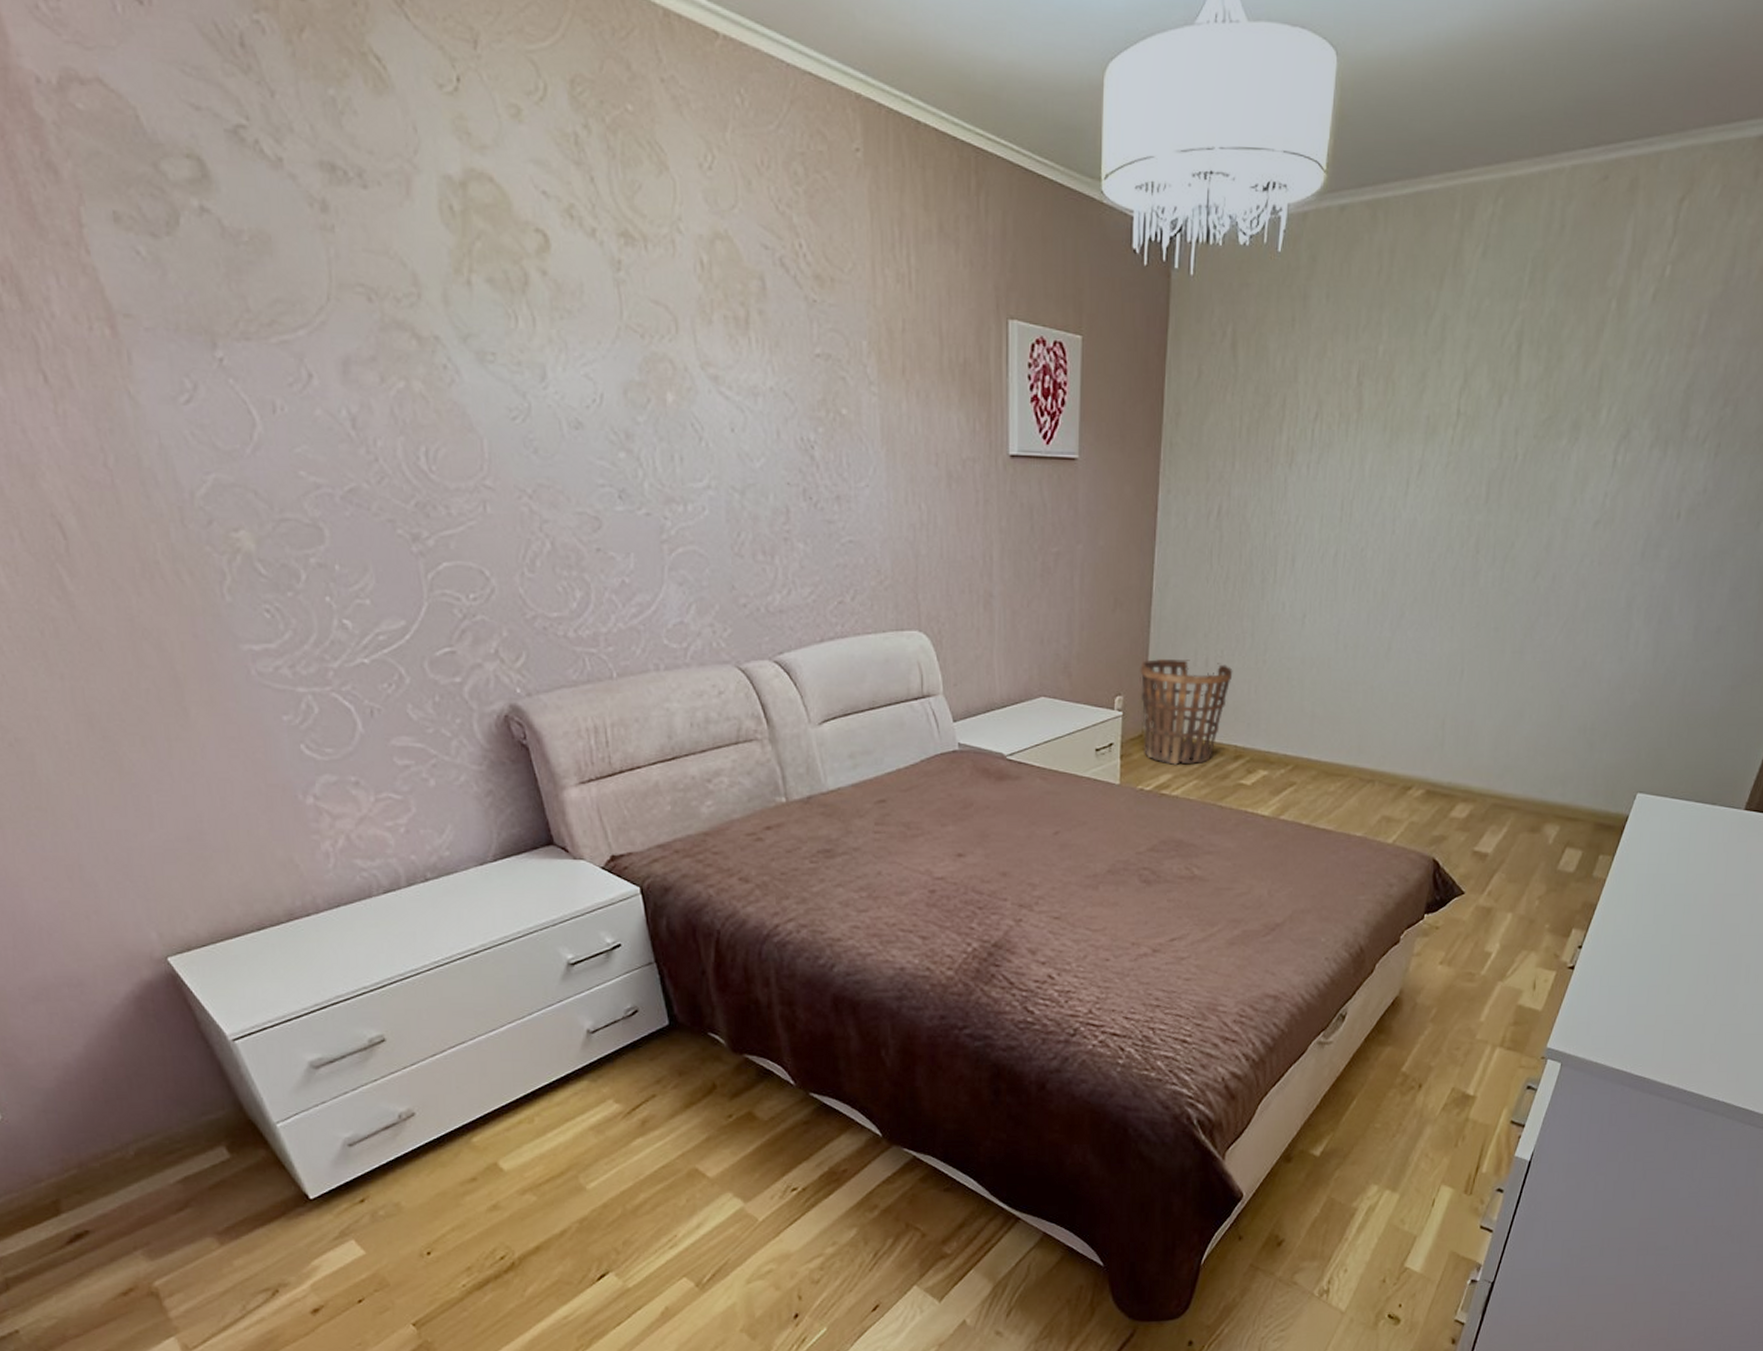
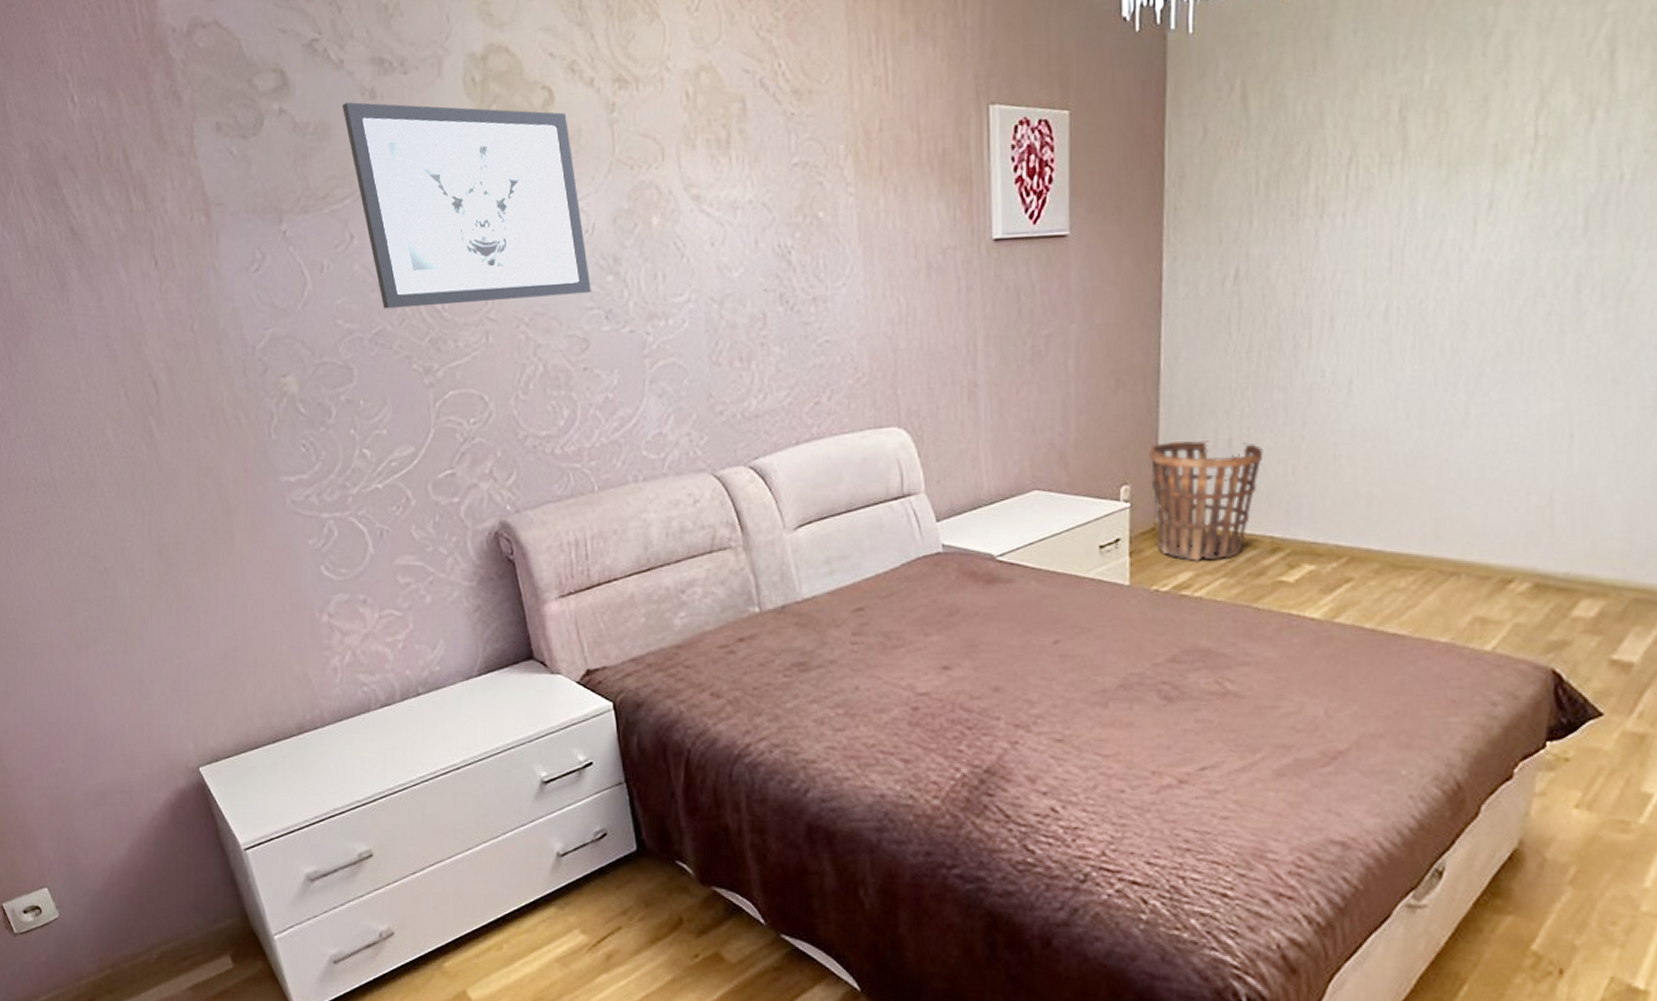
wall art: none [284,211,602,469] -> present [341,102,591,309]

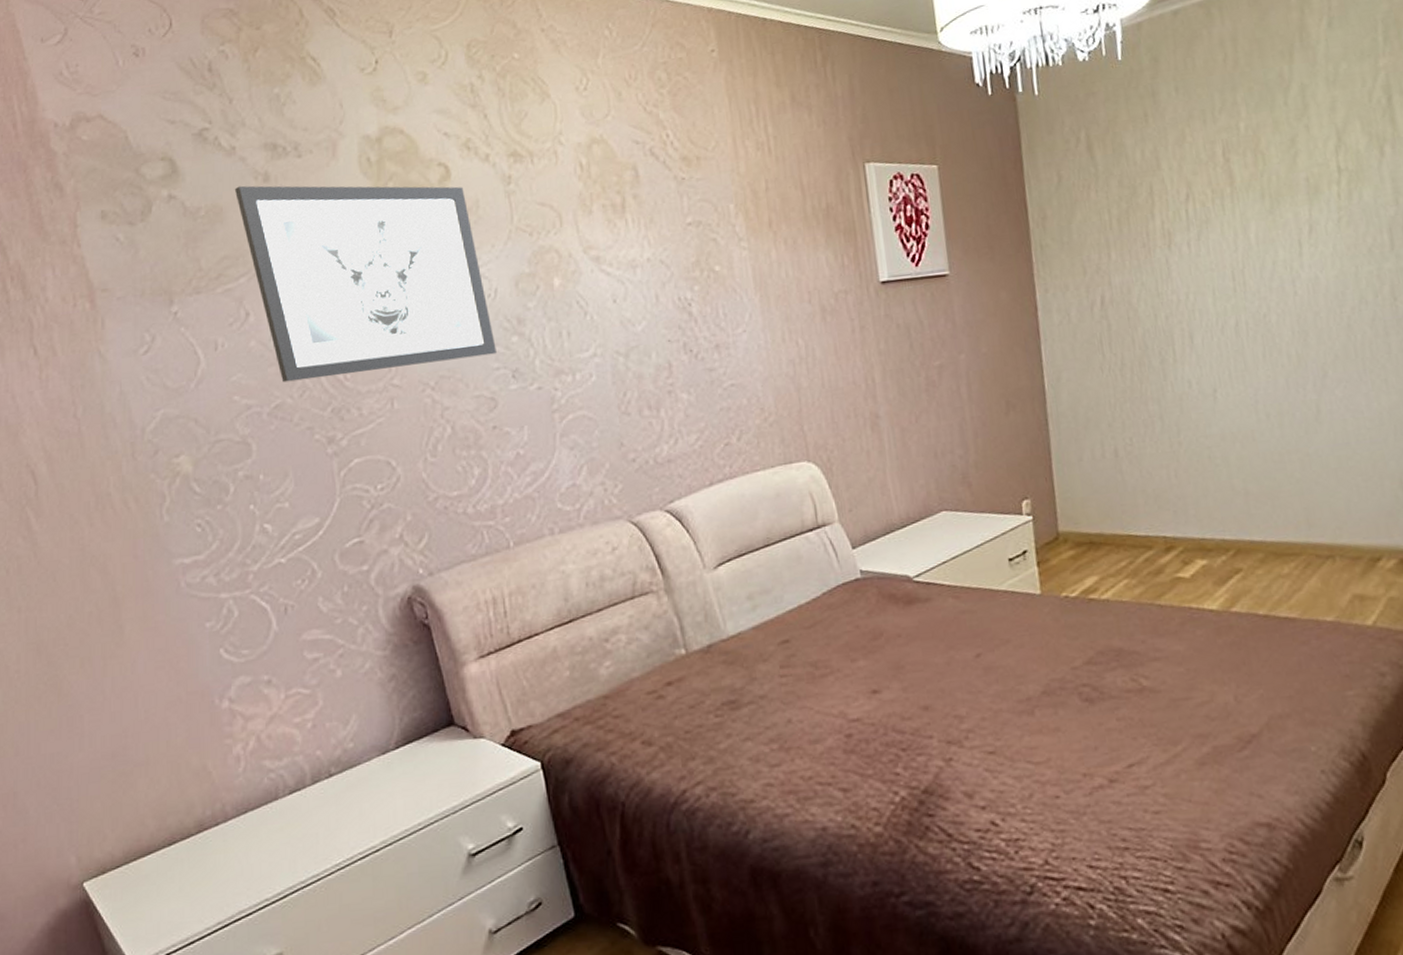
basket: present [1149,441,1264,561] -> none [1044,451,1148,566]

